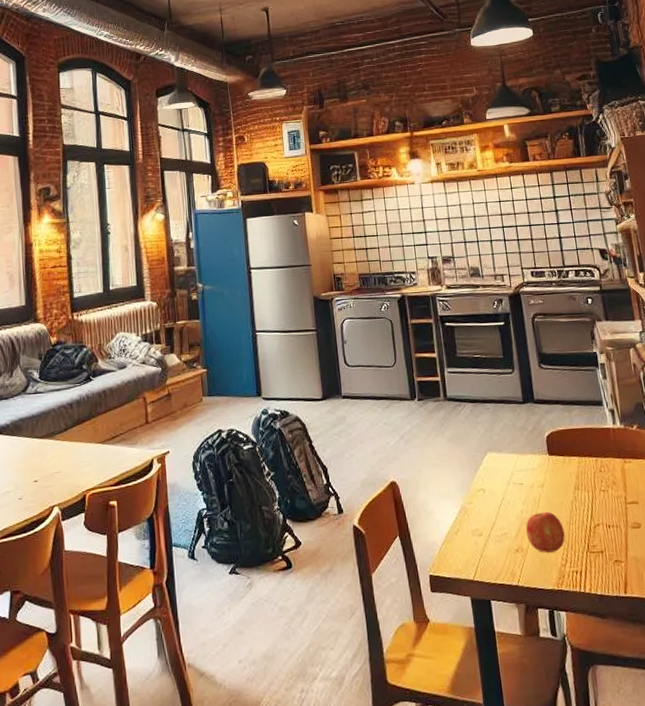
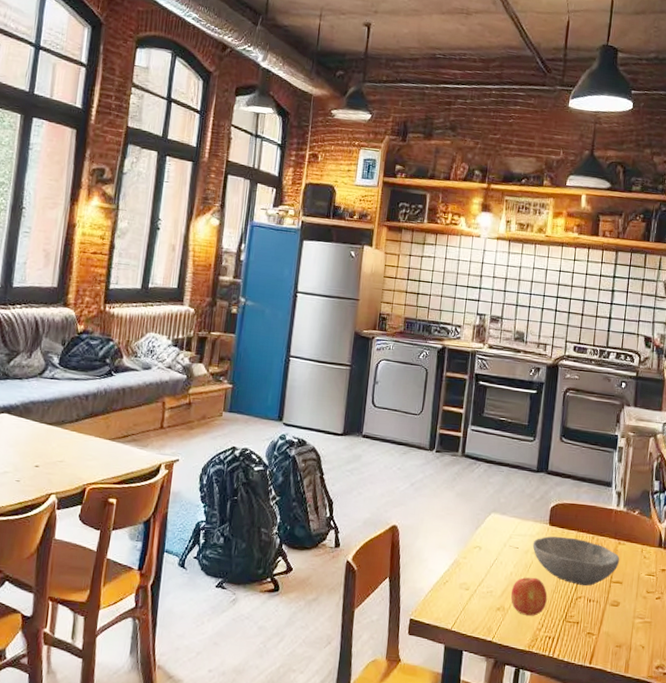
bowl: none [536,464,630,513] -> present [532,536,620,587]

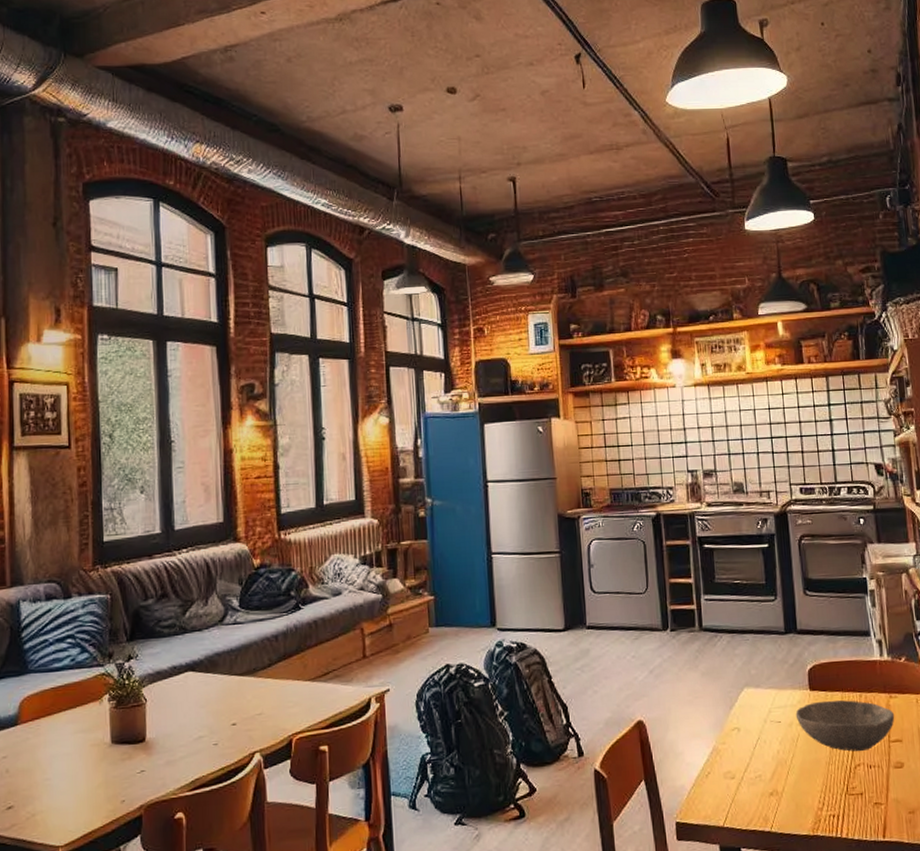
fruit: present [510,577,547,616] -> none [781,751,823,796]

